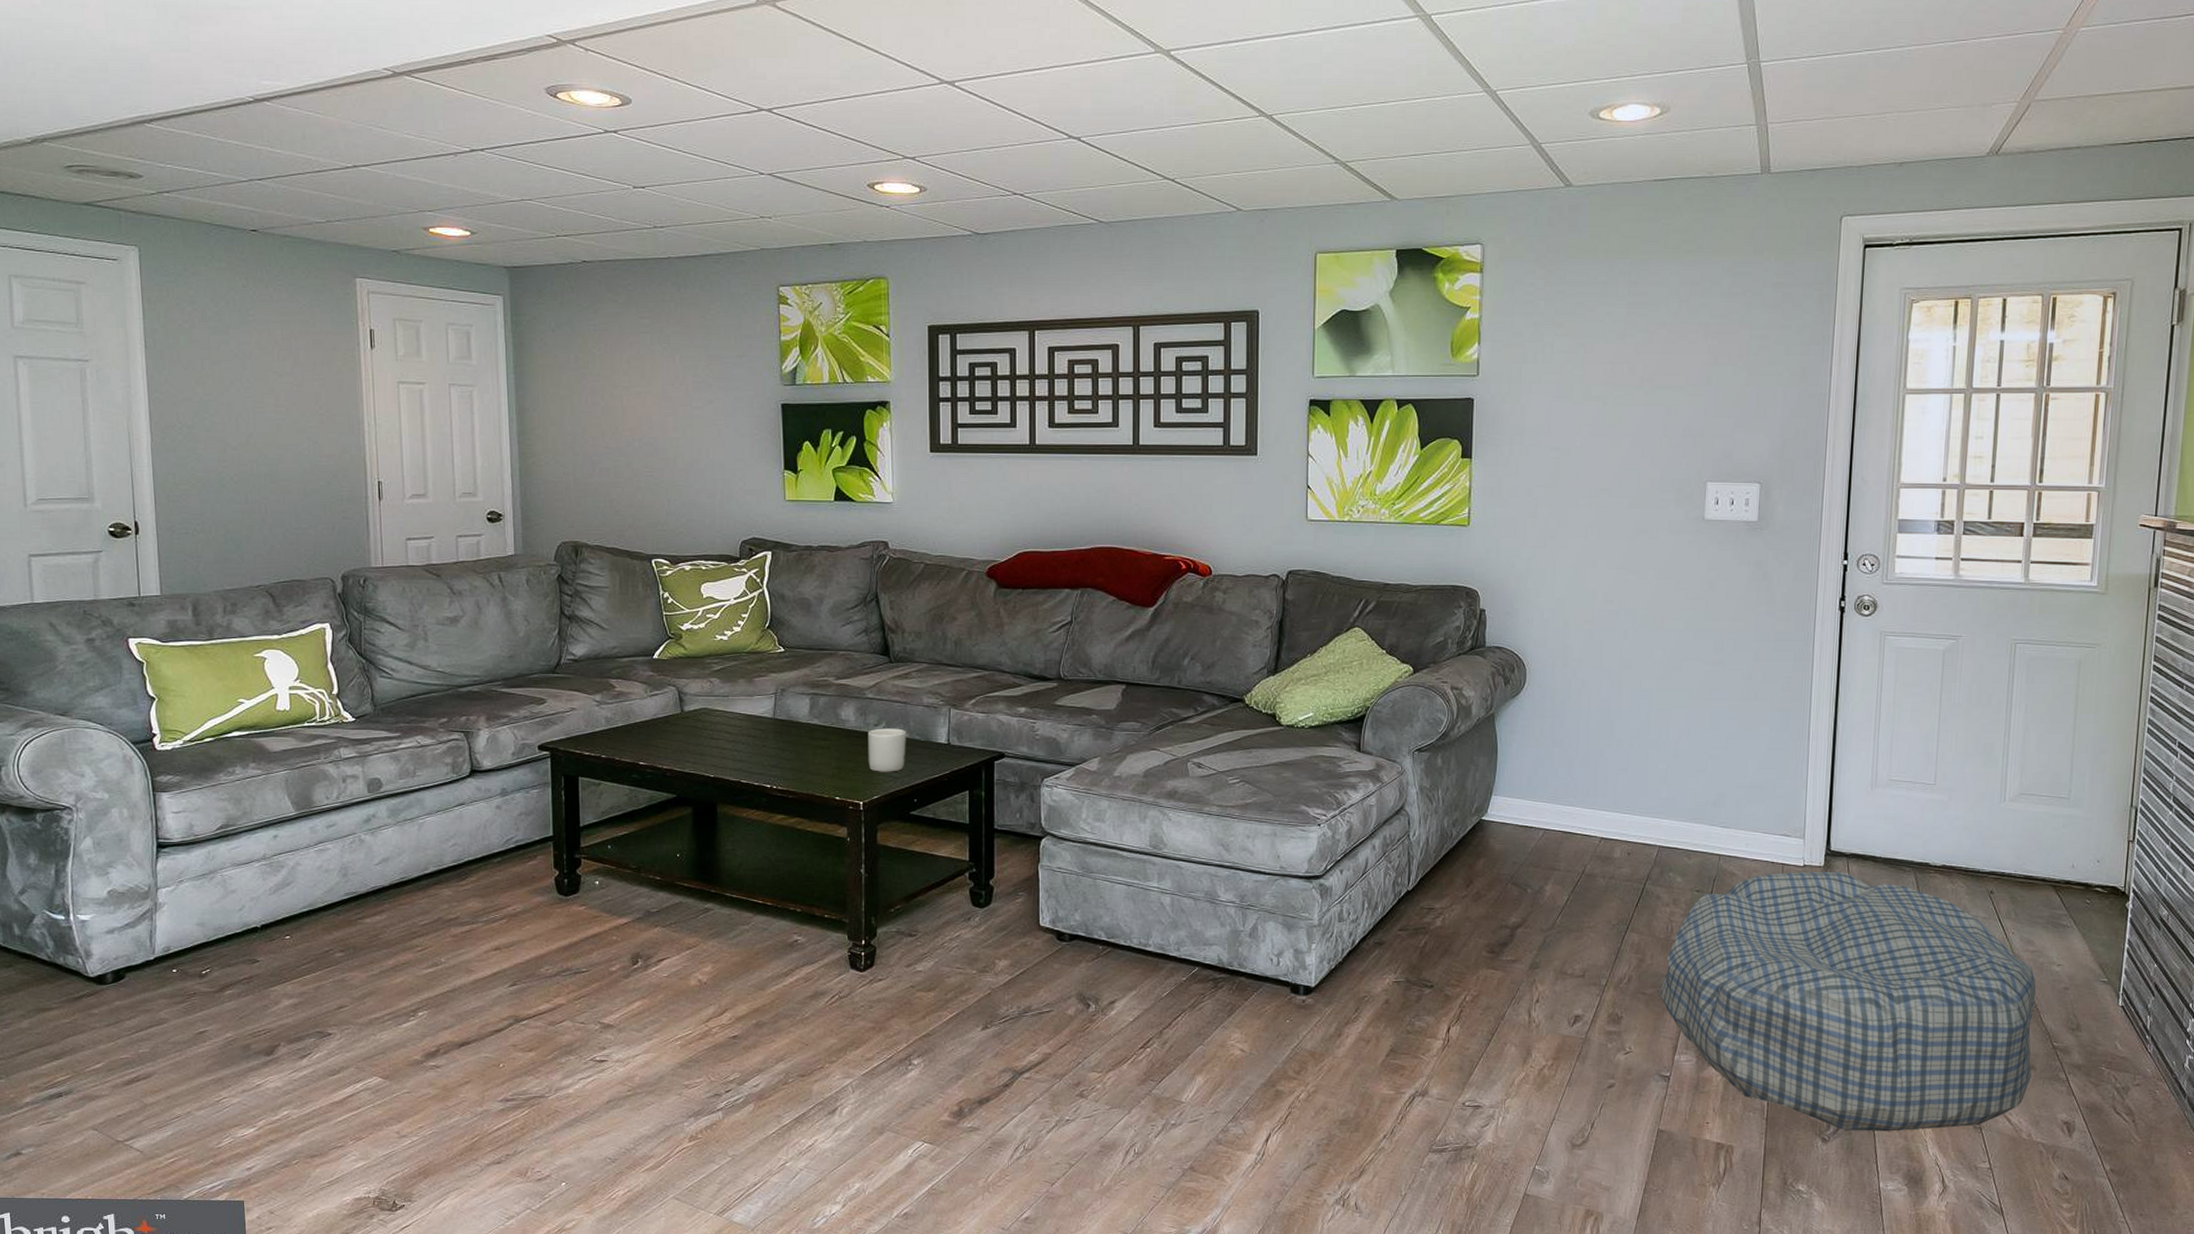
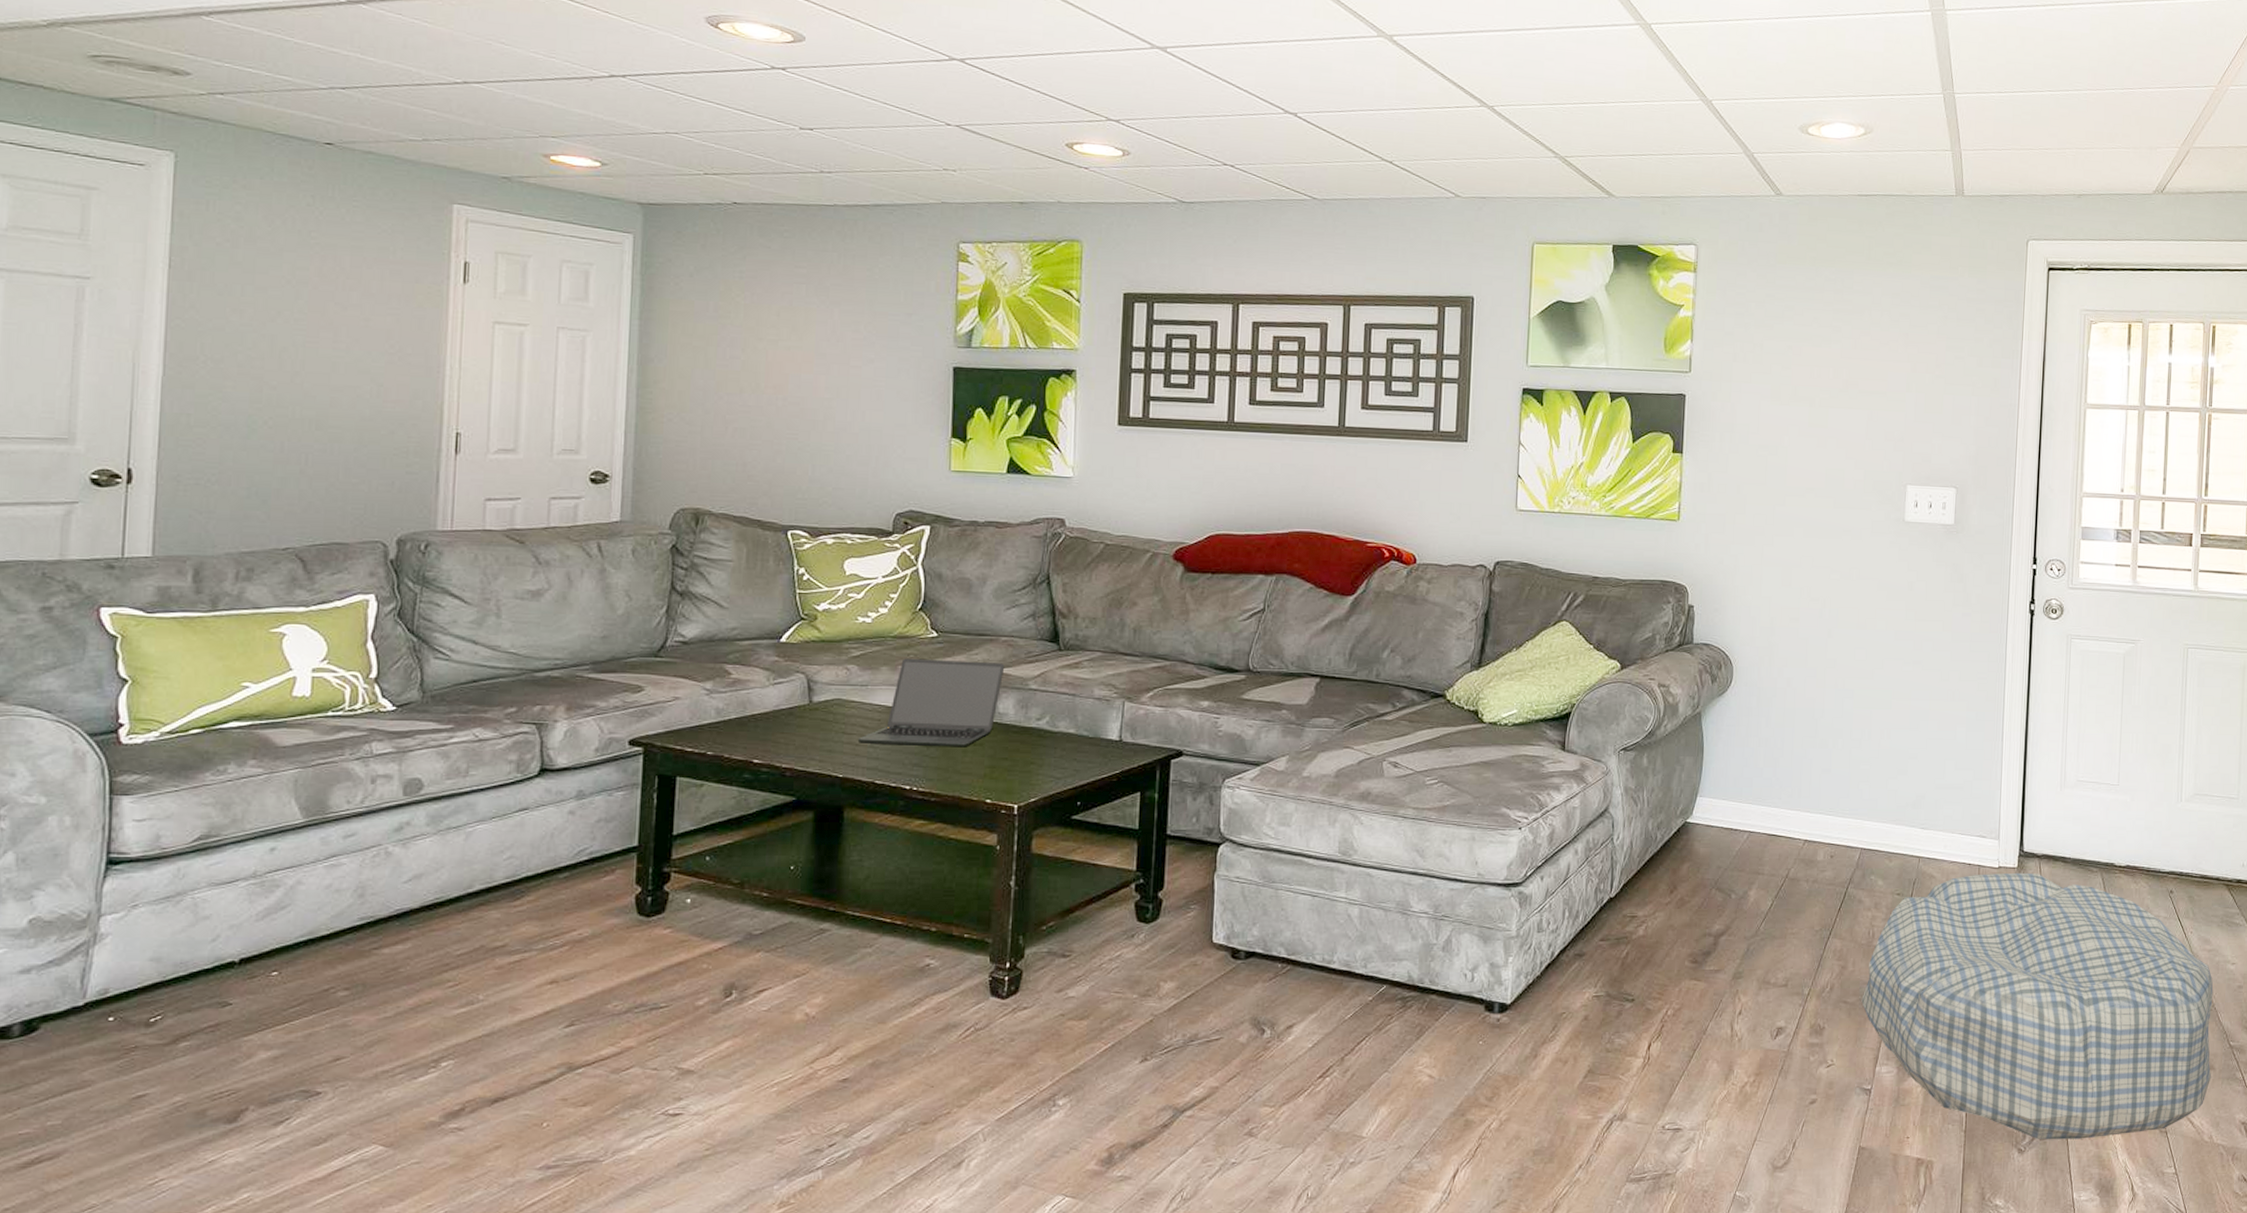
laptop: none [723,671,844,751] -> present [857,658,1005,748]
mug: present [867,728,906,772] -> none [1026,723,1073,772]

